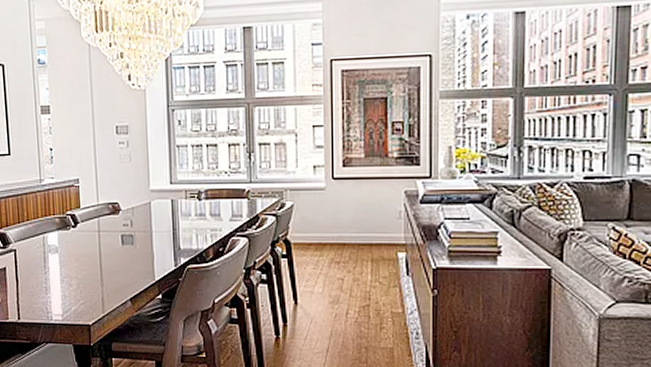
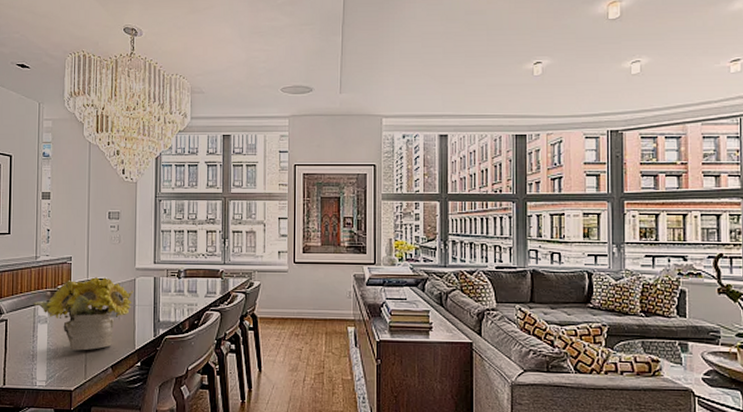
sunflower: none [40,201,150,283] -> present [32,277,134,351]

